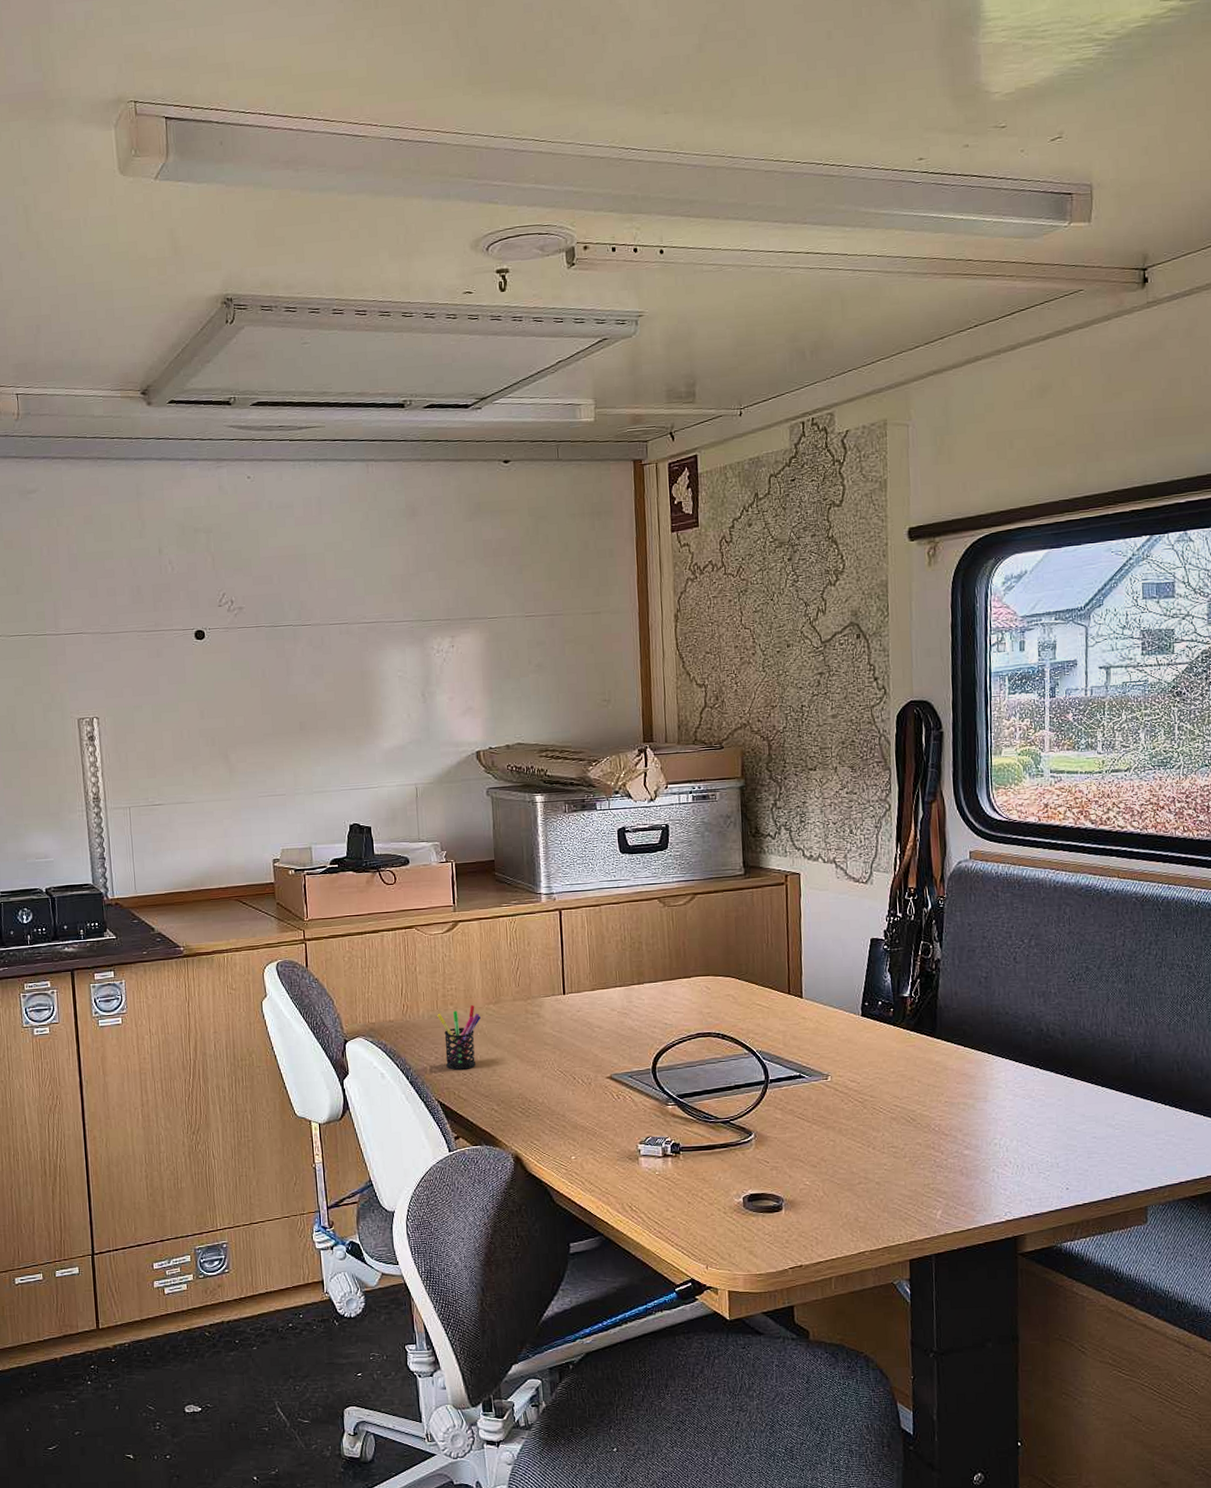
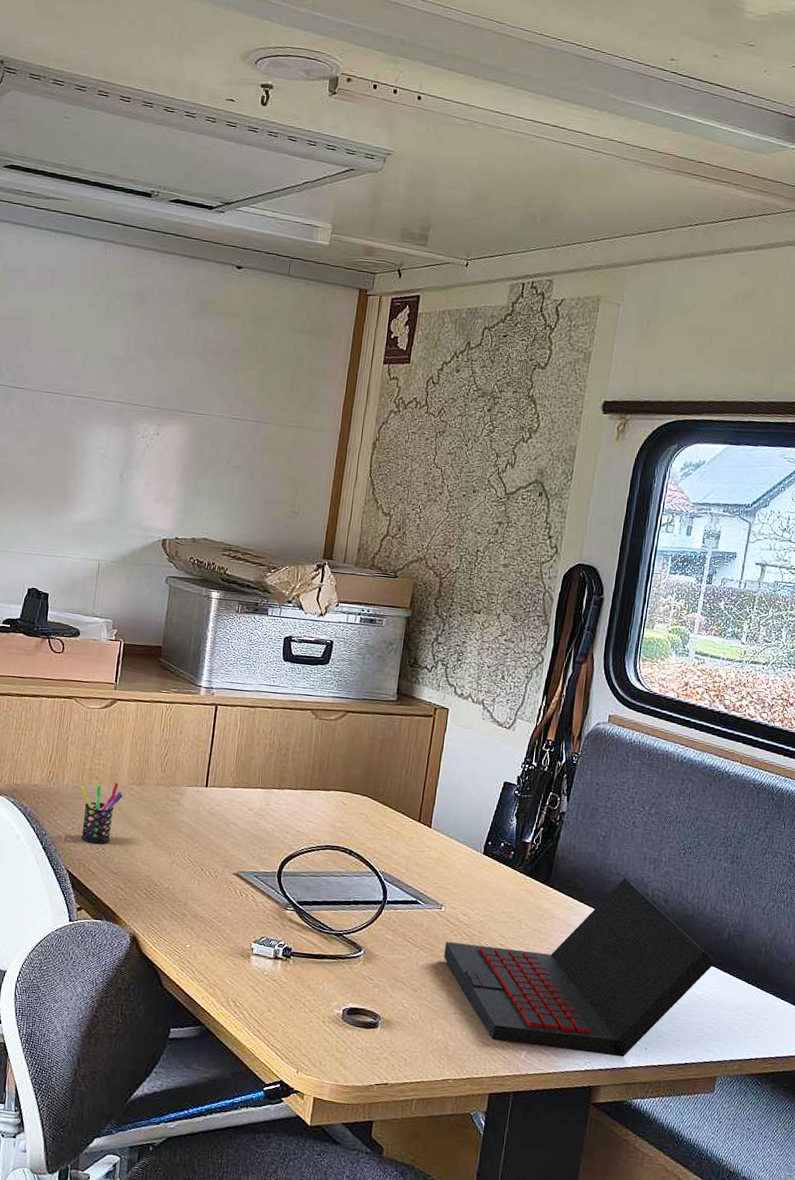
laptop: none [838,1016,1127,1205] -> present [444,877,716,1057]

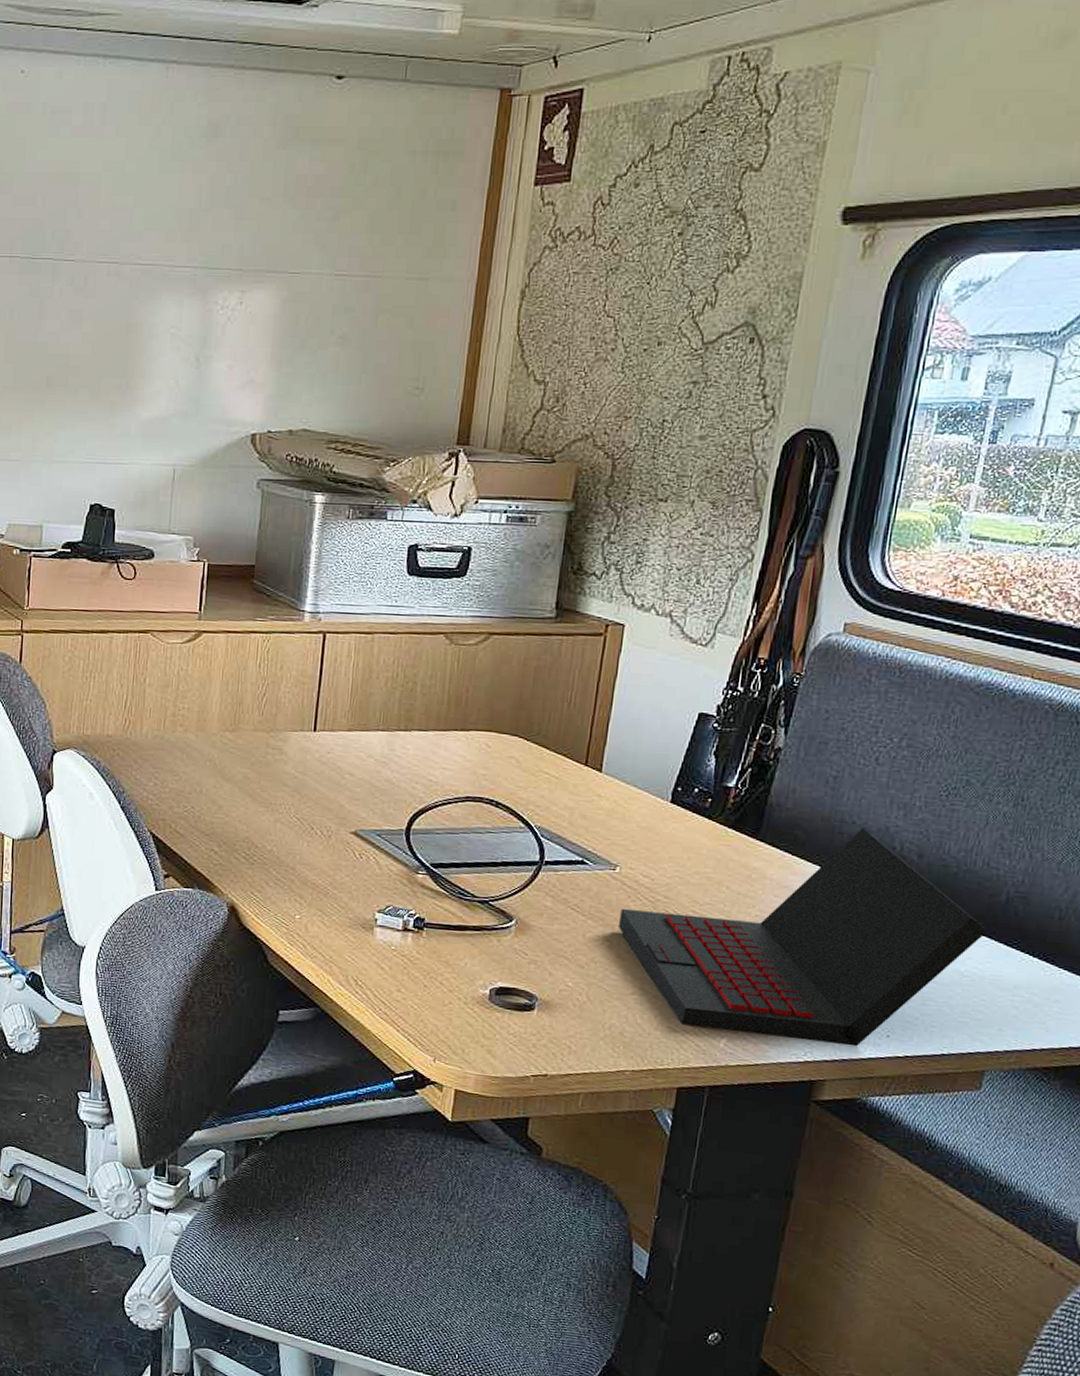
pen holder: present [81,783,123,844] -> none [163,730,214,802]

